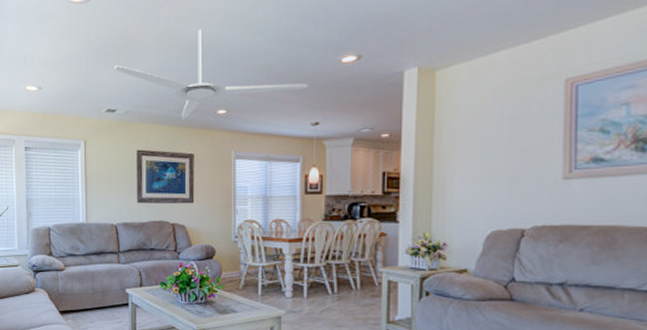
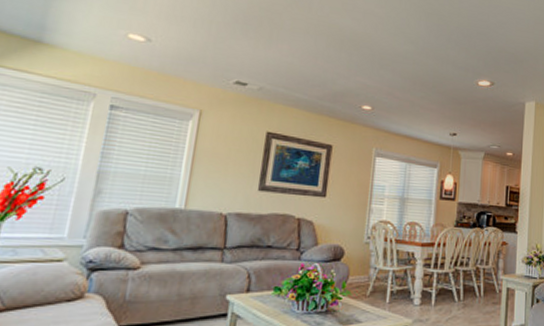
ceiling fan: present [114,30,308,119] -> none [253,25,450,108]

